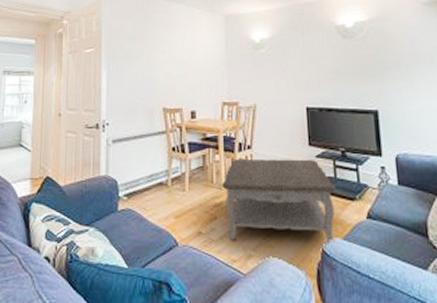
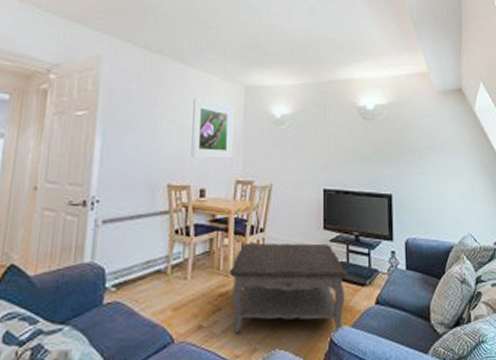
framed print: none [180,30,217,84] -> present [191,98,234,159]

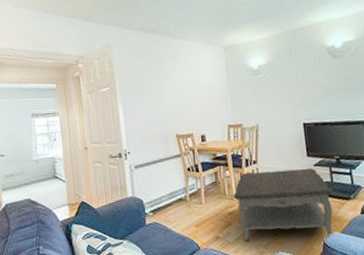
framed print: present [191,98,234,159] -> none [185,64,222,112]

